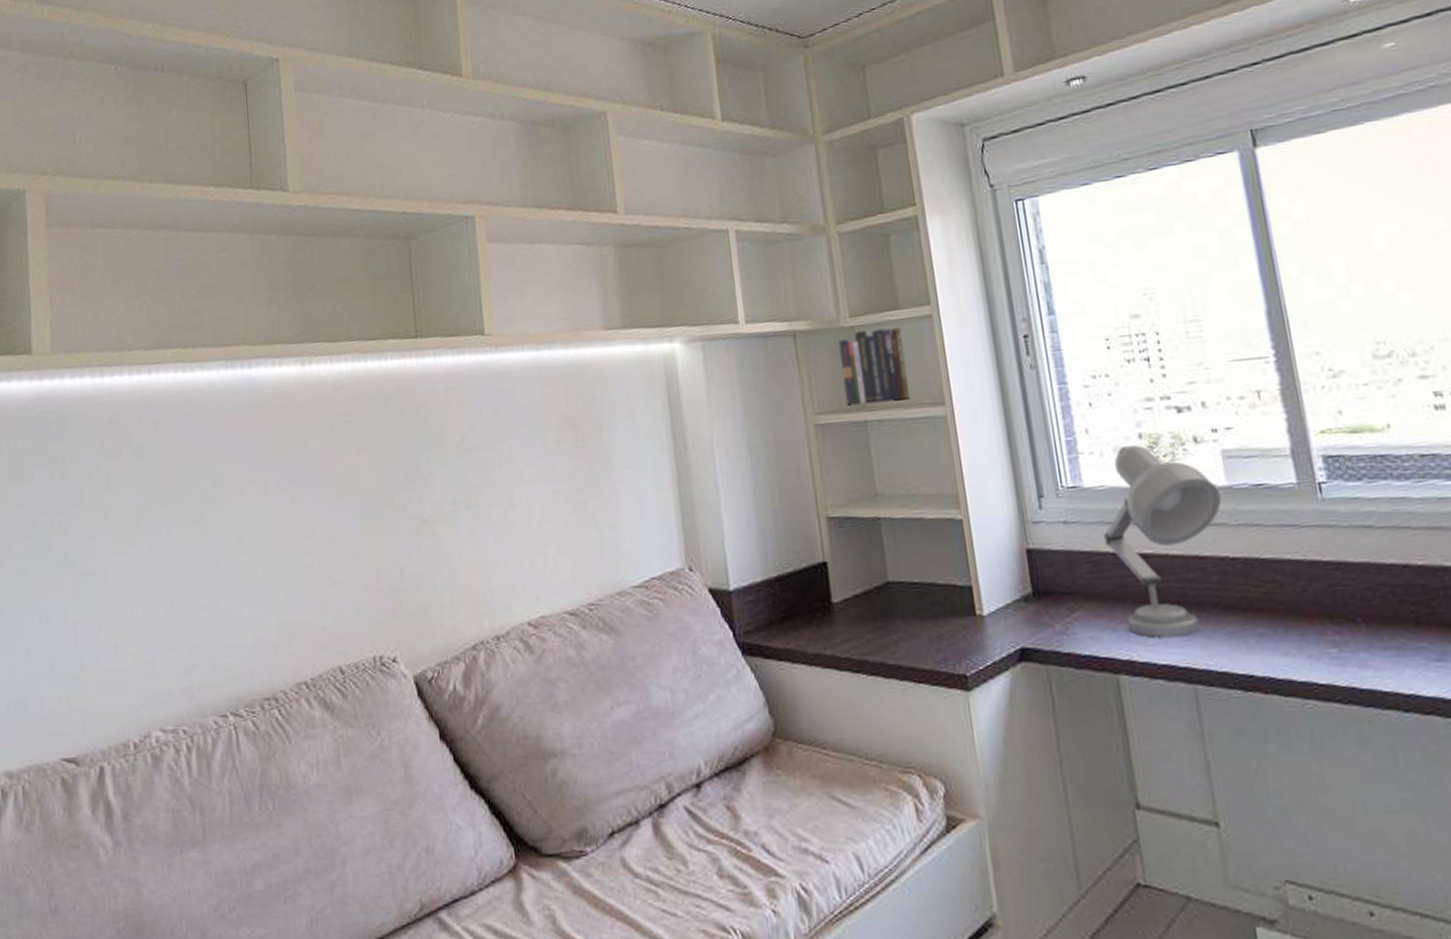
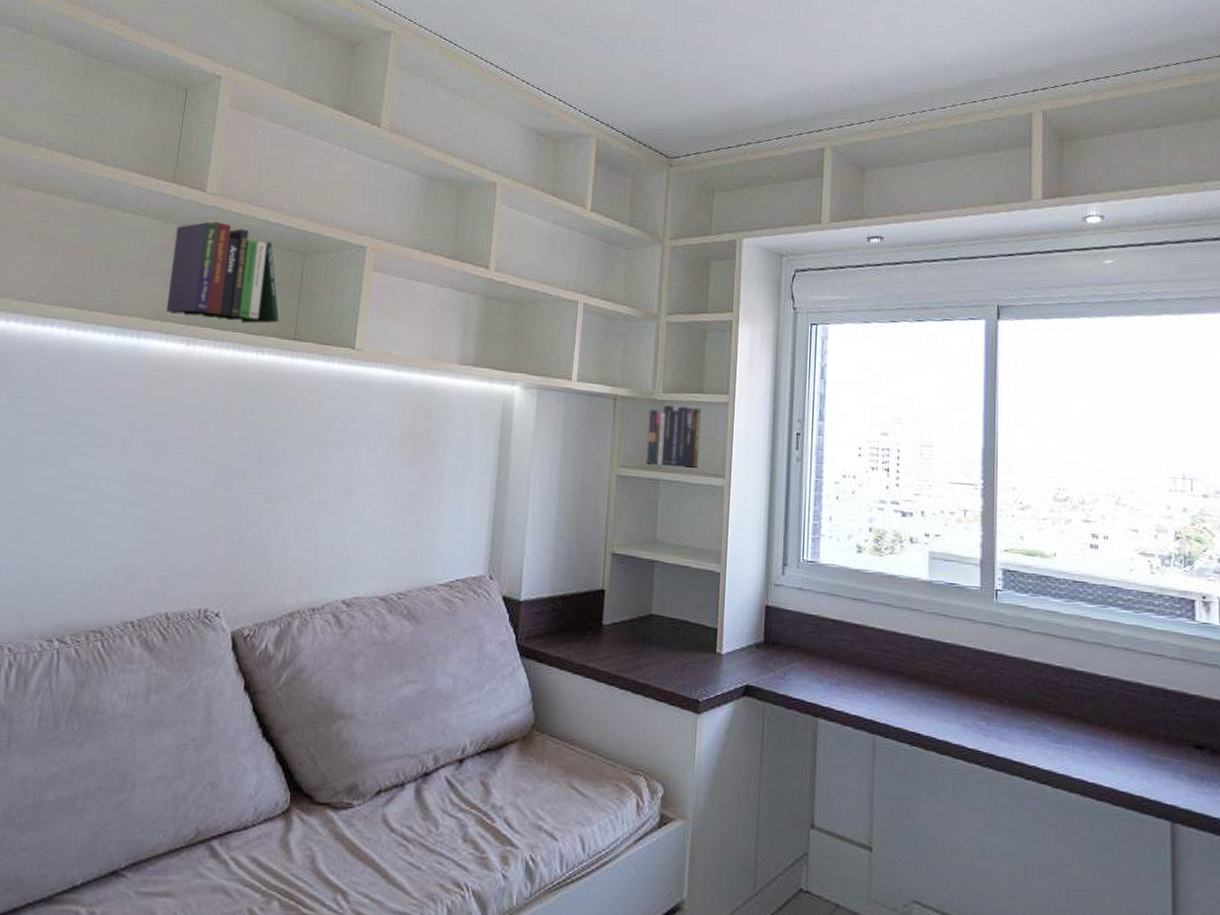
books: none [265,221,396,334] -> present [166,221,280,324]
desk lamp: present [1103,445,1222,638] -> none [827,536,922,695]

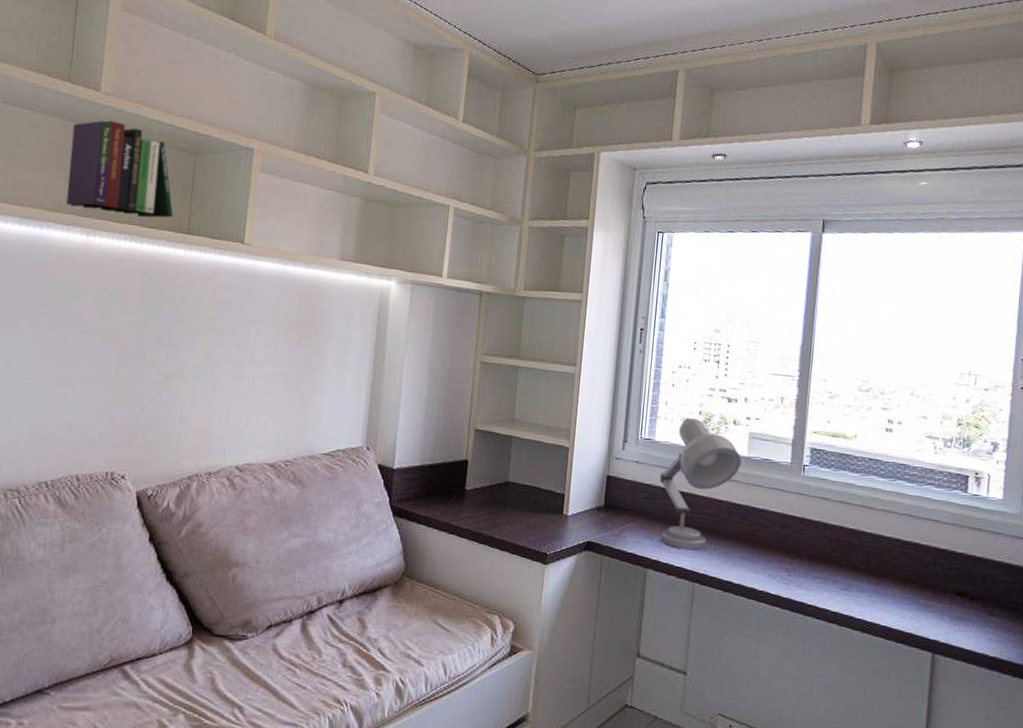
books: present [645,405,702,468] -> none [507,301,558,357]
desk lamp: none [827,536,922,695] -> present [659,418,742,550]

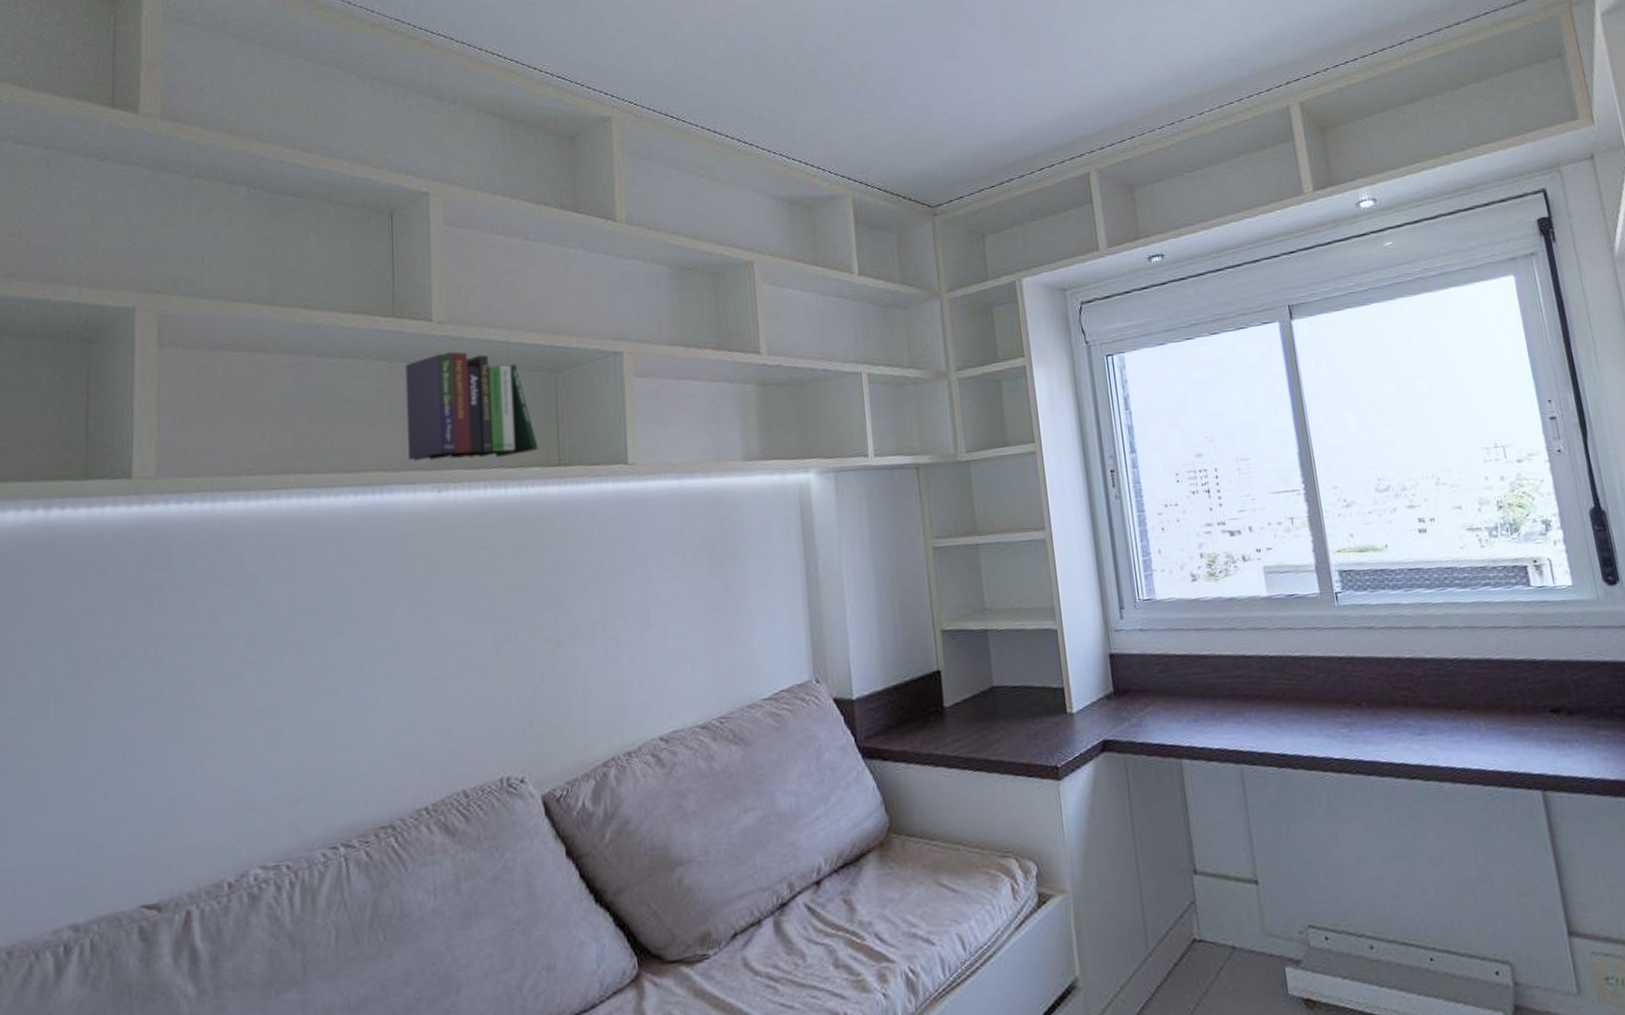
desk lamp: present [659,418,742,550] -> none [1171,563,1263,726]

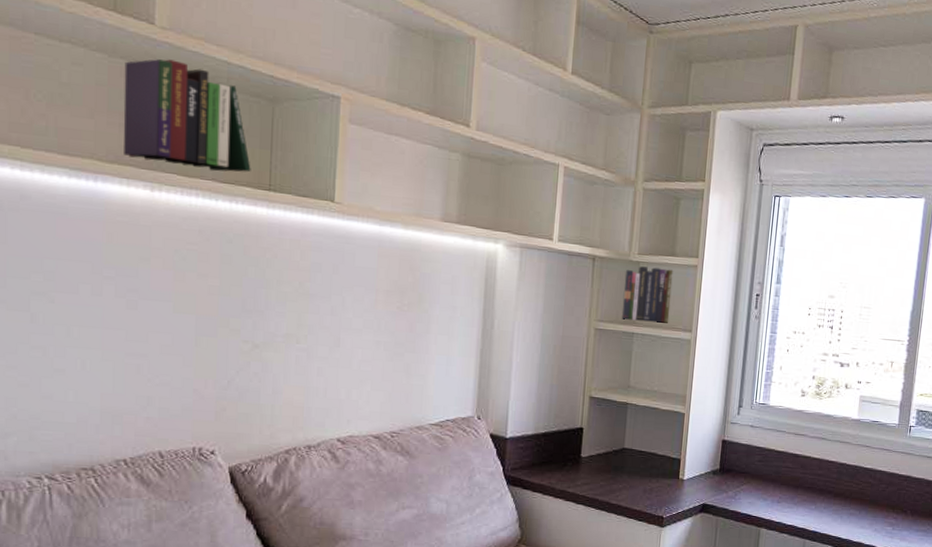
books: none [955,462,1016,531] -> present [621,266,674,323]

